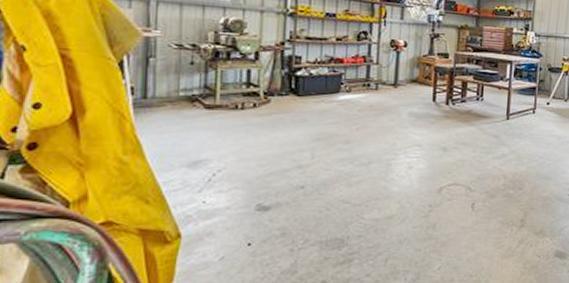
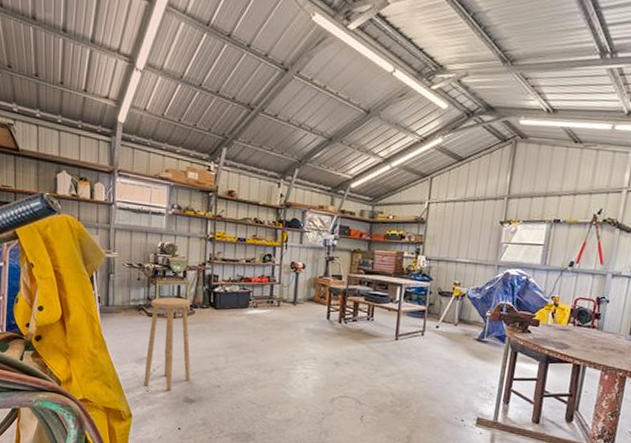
stool: none [199,84,266,199] -> present [144,297,191,391]

